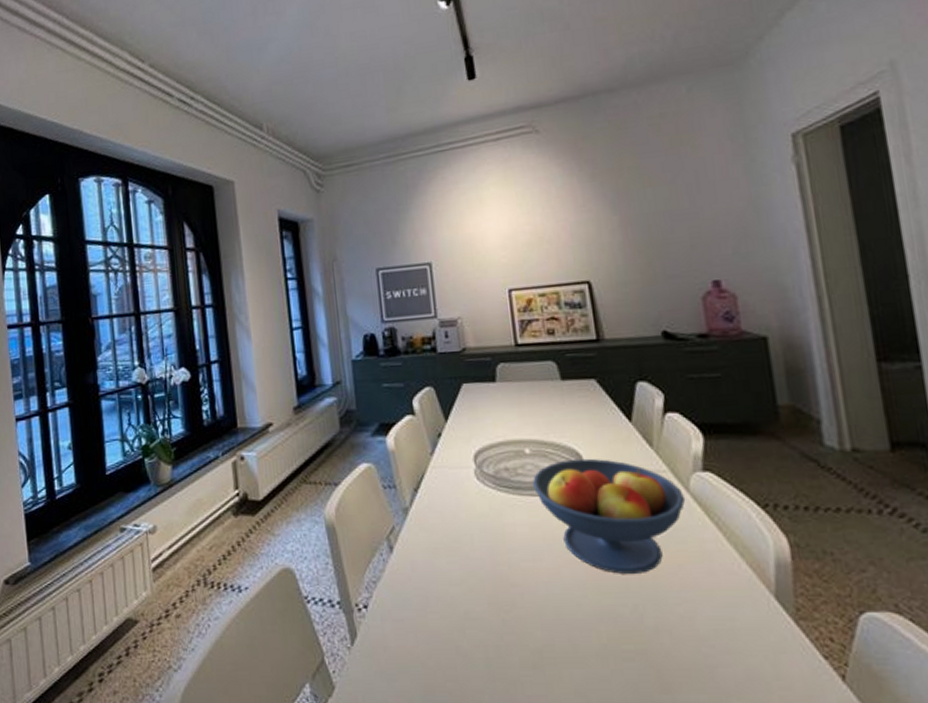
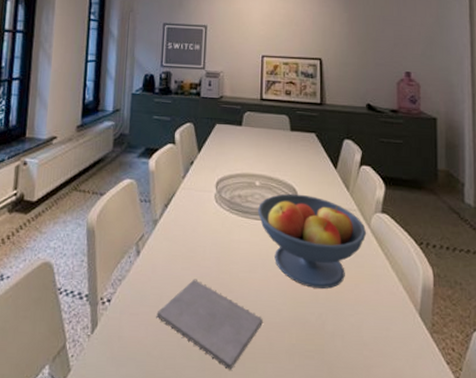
notepad: none [424,574,561,679] -> present [155,279,263,370]

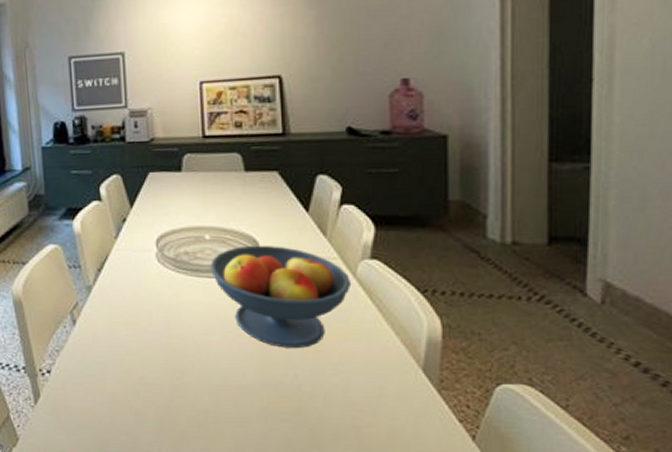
notepad: present [155,279,263,370] -> none [102,345,227,435]

